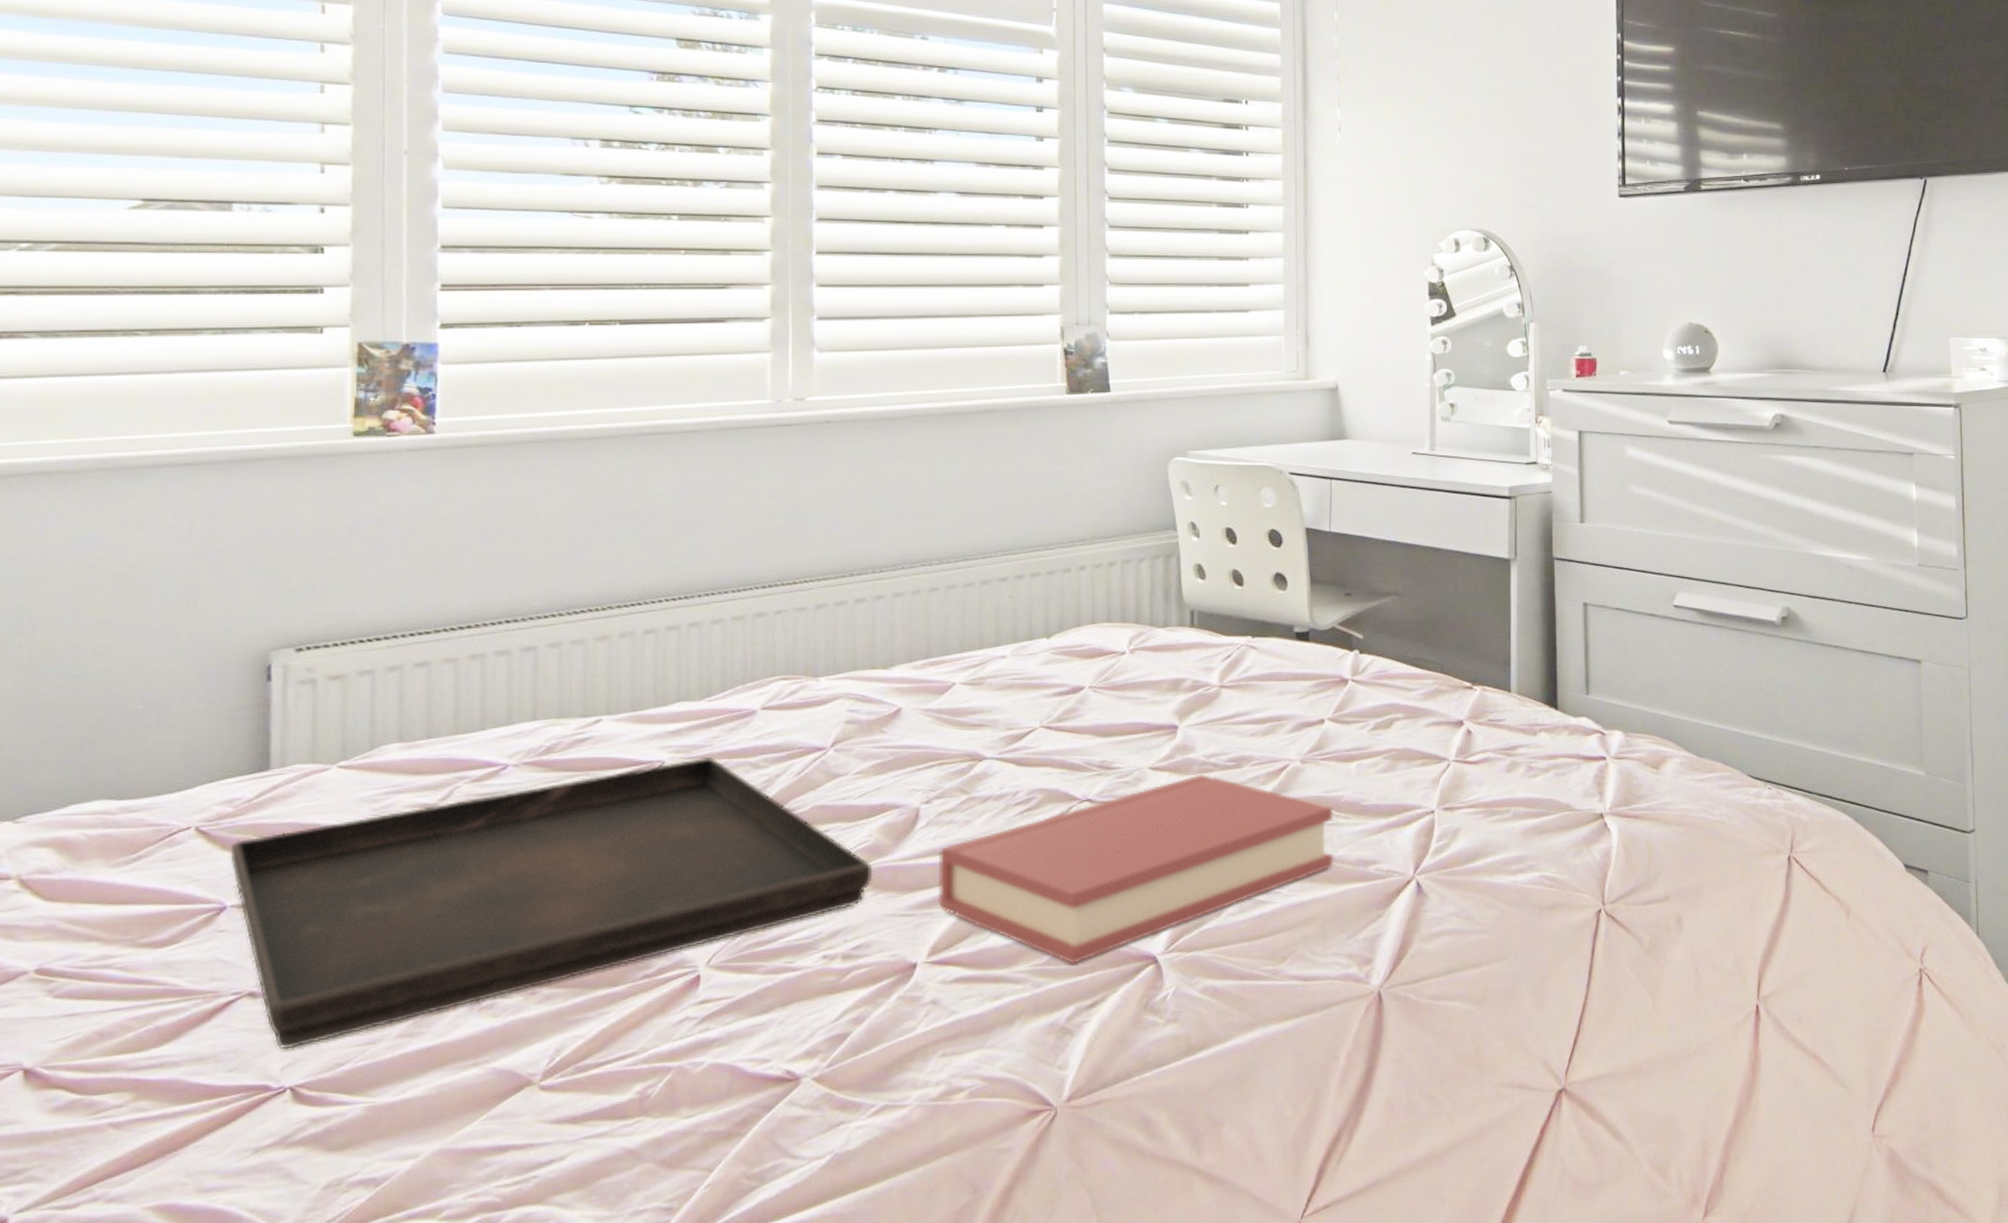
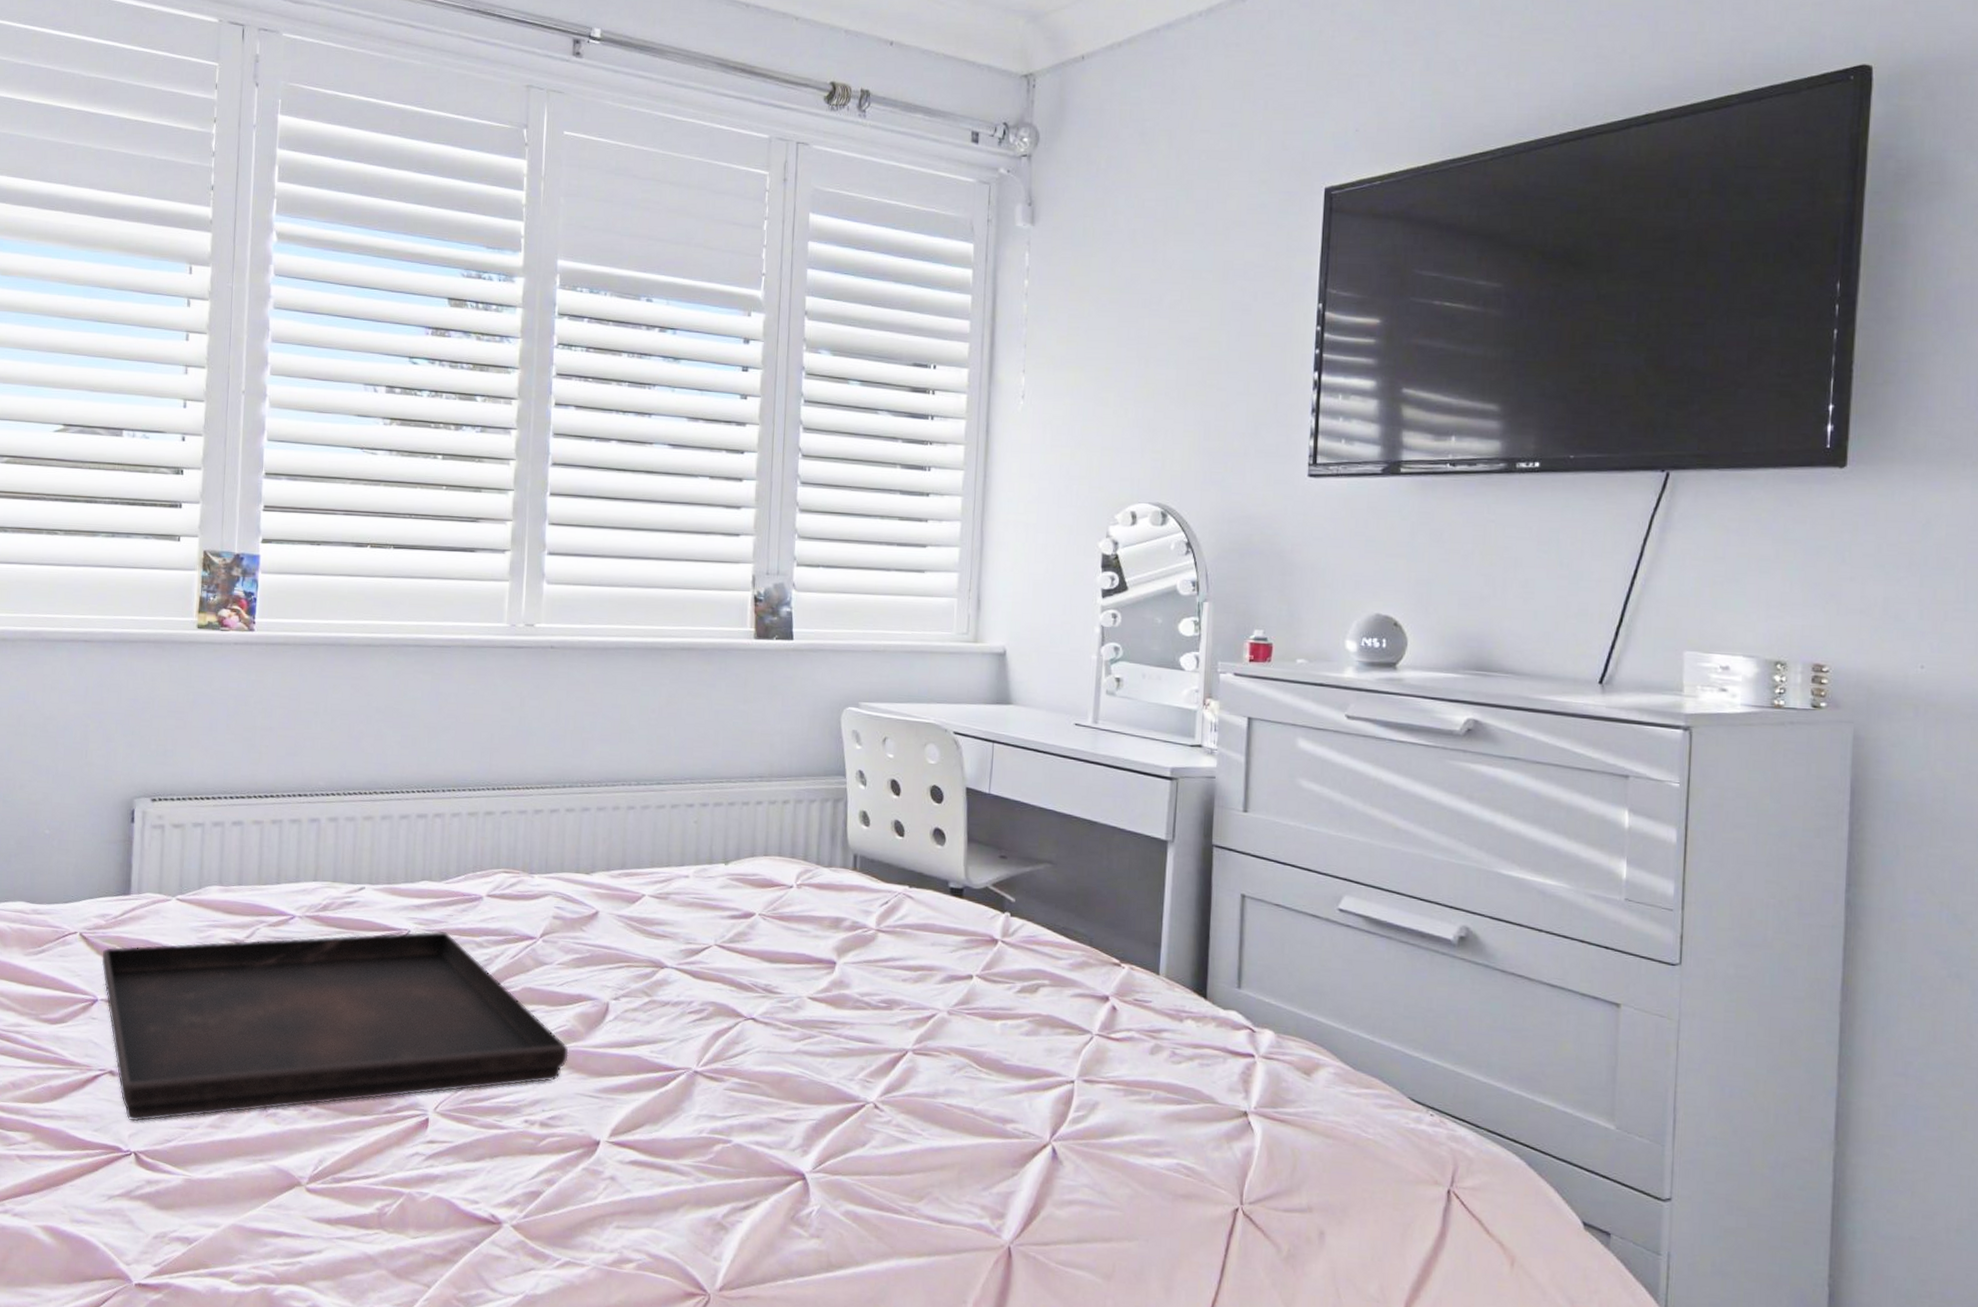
hardback book: present [938,774,1334,964] -> none [620,1010,976,1167]

